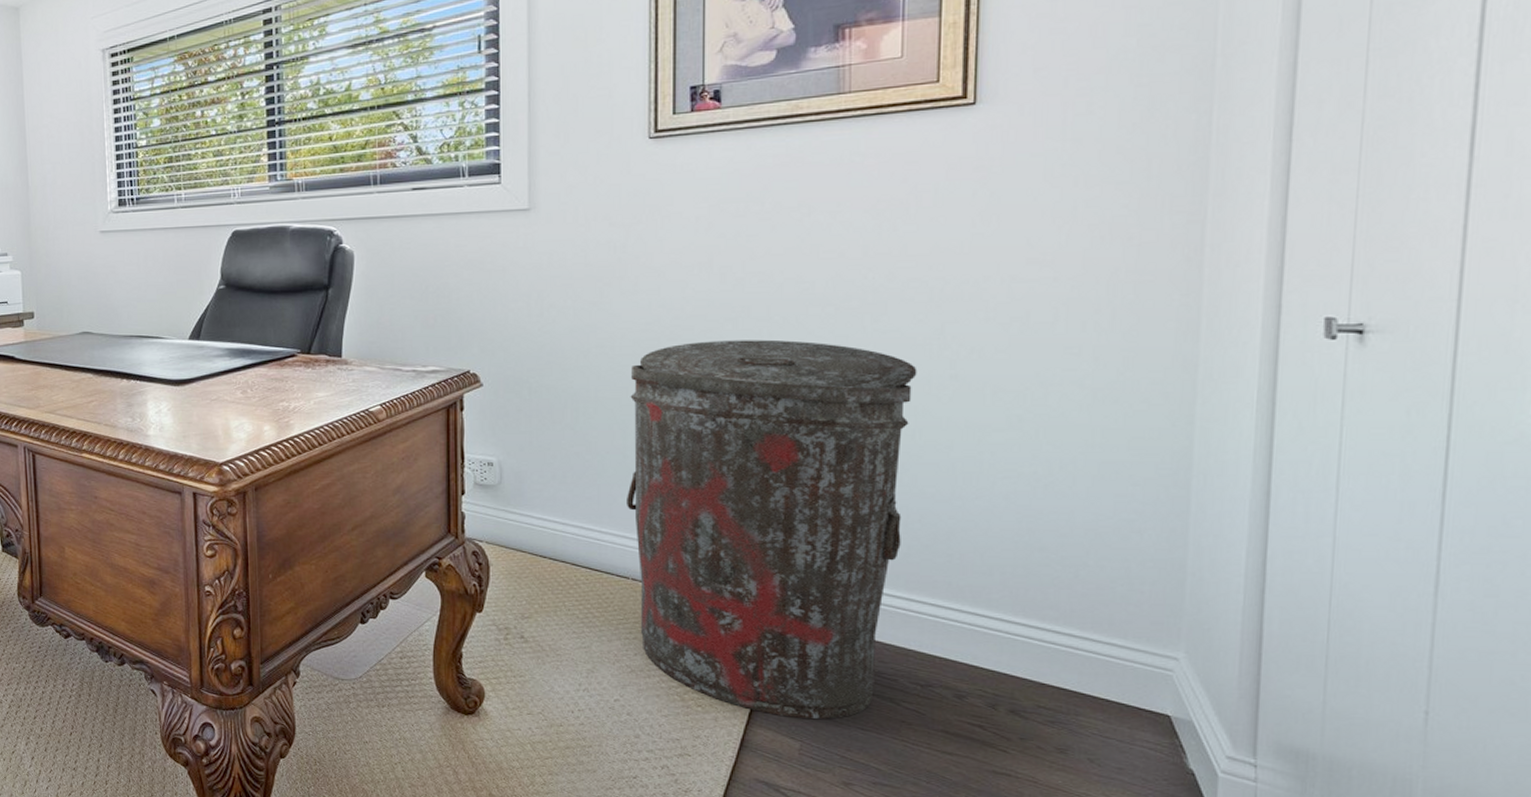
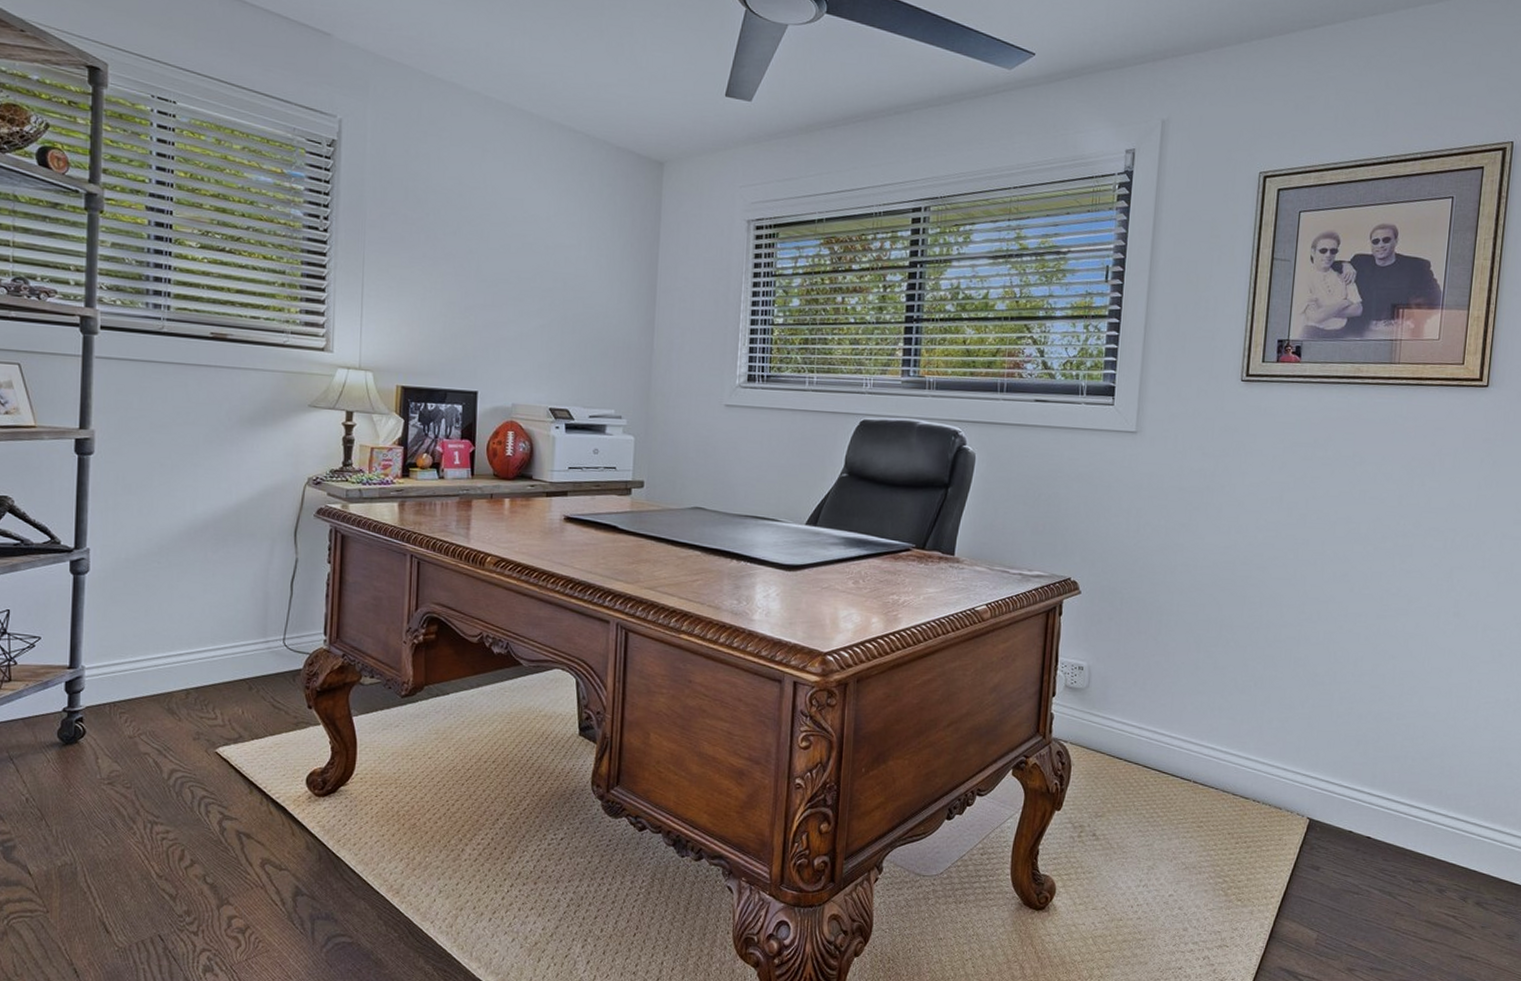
trash can: present [627,339,917,719] -> none [1195,567,1431,912]

